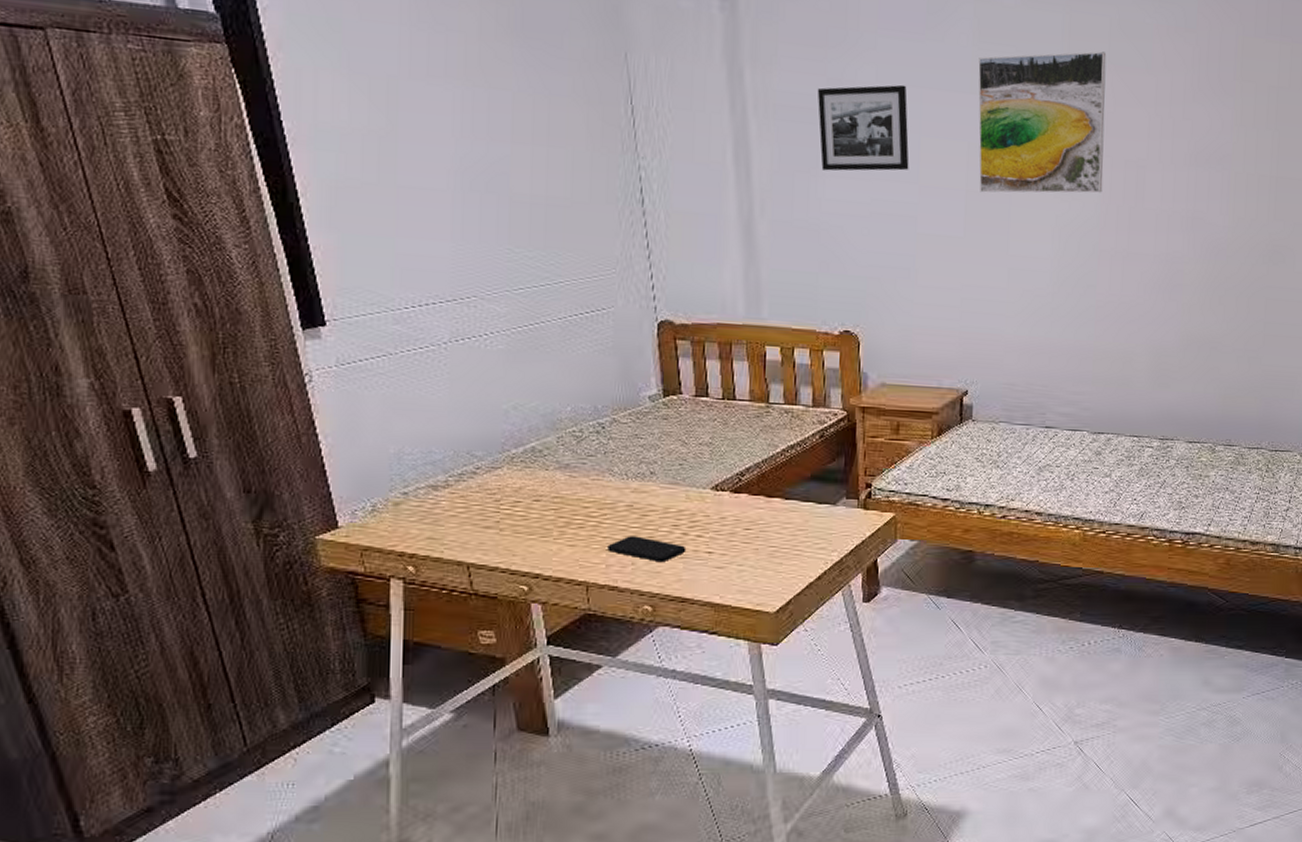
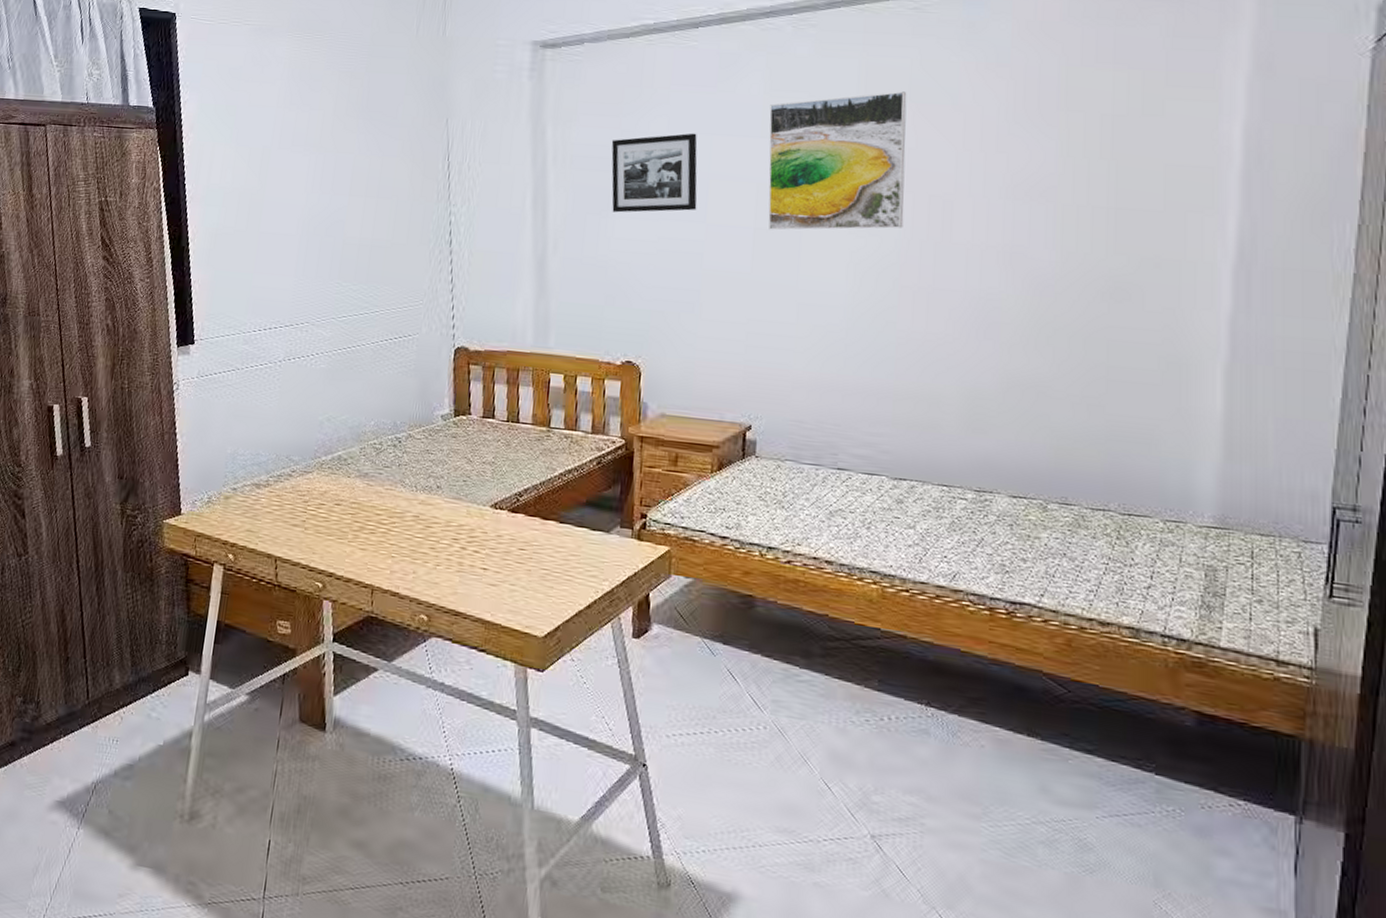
smartphone: present [607,536,687,563] -> none [393,545,464,574]

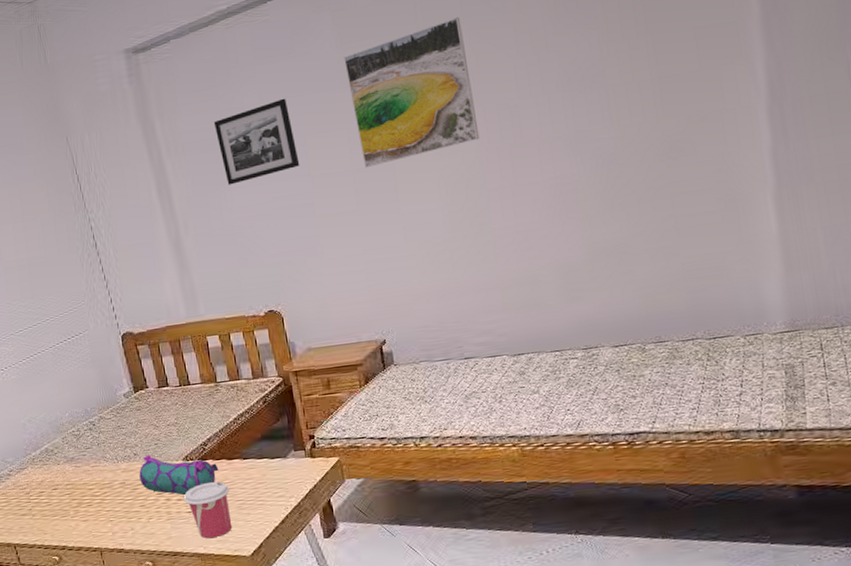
pencil case: none [436,490,530,548] -> present [139,454,219,496]
cup: none [481,539,536,606] -> present [183,482,233,538]

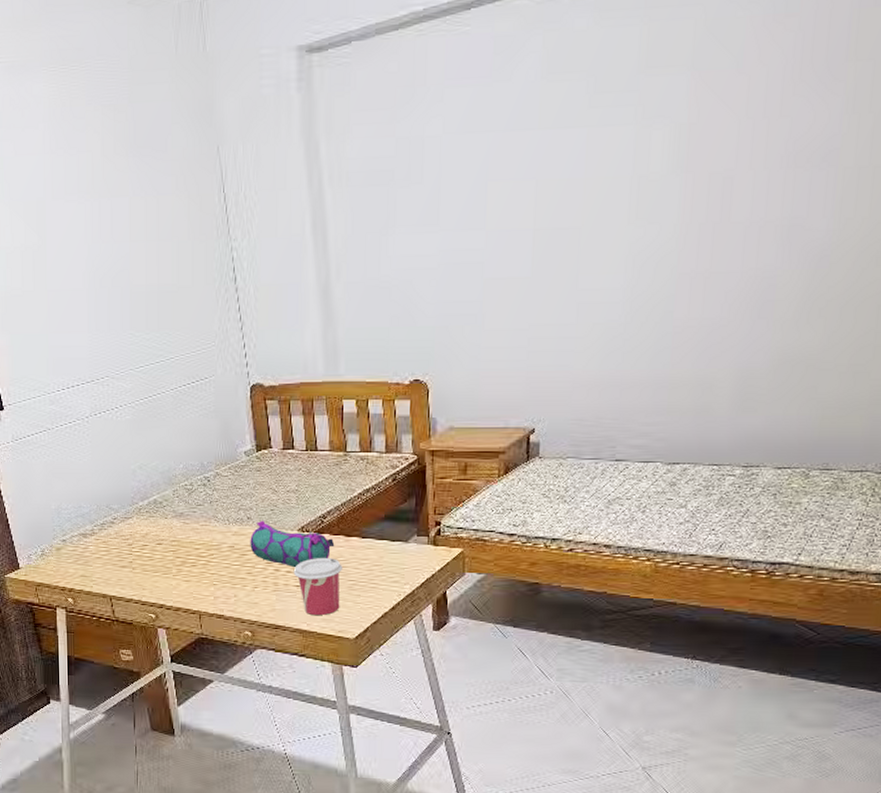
picture frame: present [213,98,300,185] -> none [386,132,476,229]
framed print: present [344,17,480,168] -> none [547,58,690,229]

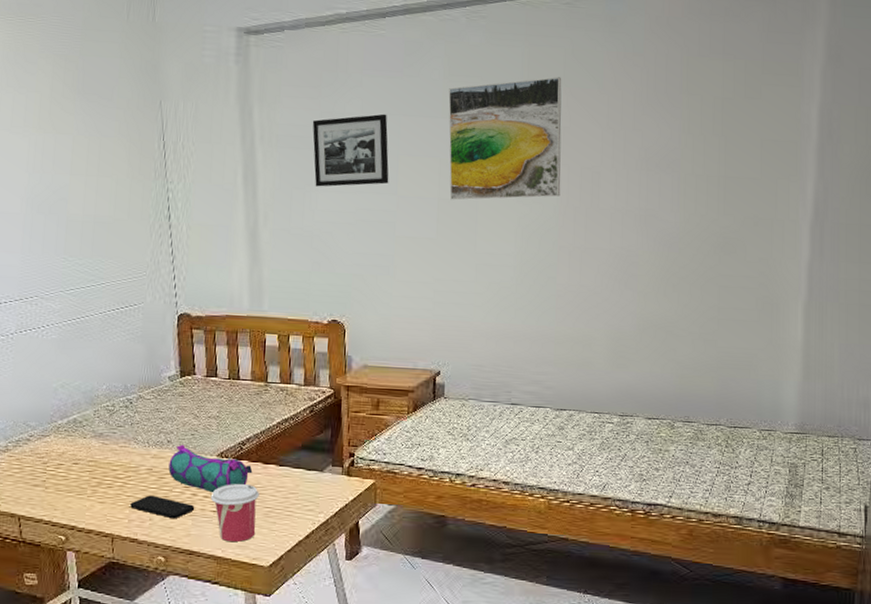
smartphone: none [215,572,278,595] -> present [130,495,195,519]
picture frame: none [386,132,476,229] -> present [312,114,389,187]
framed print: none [547,58,690,229] -> present [448,77,562,200]

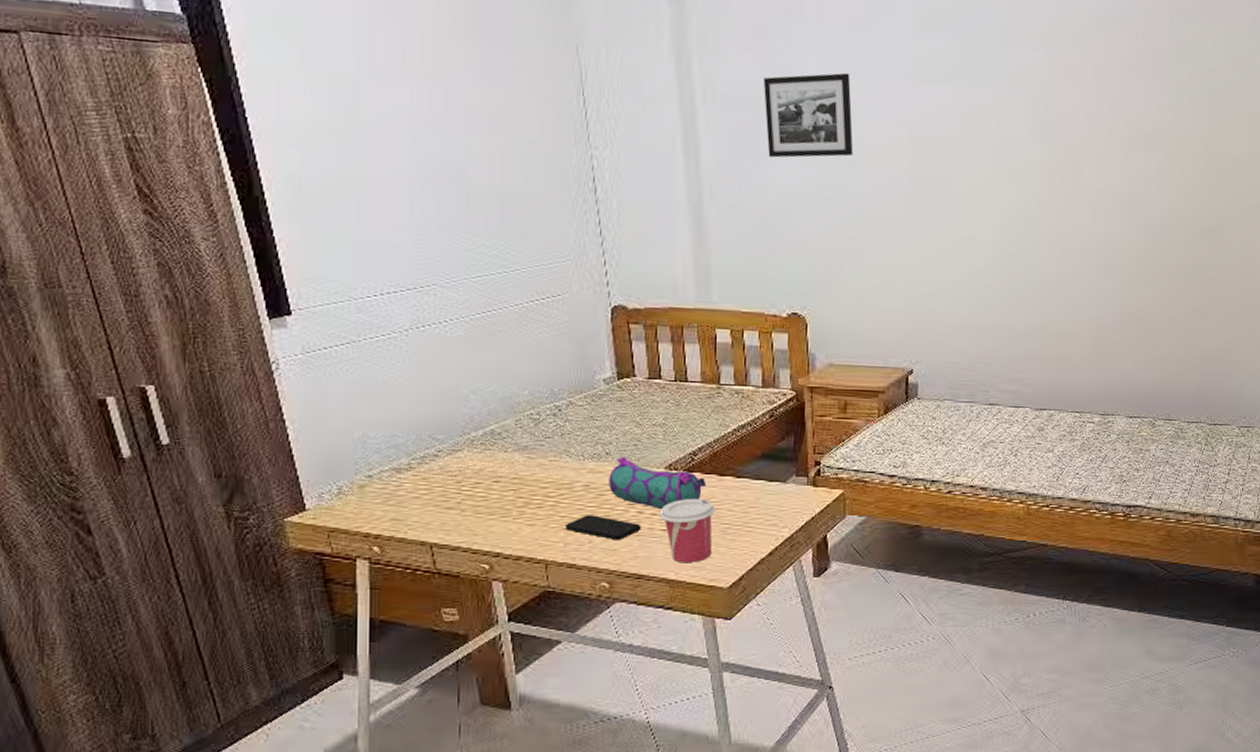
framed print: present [448,77,562,200] -> none [919,37,1045,177]

